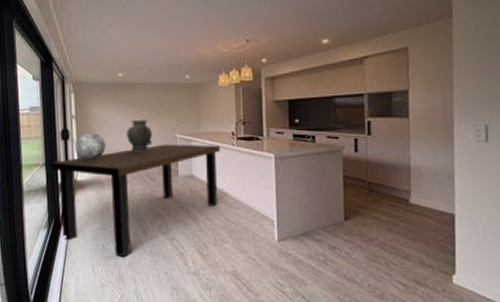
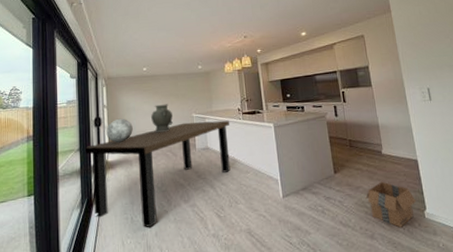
cardboard box: none [380,235,444,290] -> present [365,181,416,228]

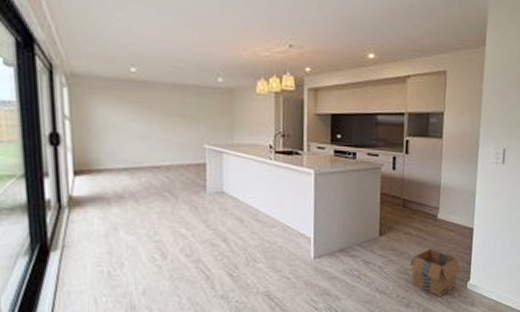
dining table: present [85,120,231,227] -> none [35,155,257,284]
decorative globe: present [106,118,133,143] -> none [69,137,112,172]
decorative urn: present [151,104,173,133] -> none [141,125,174,165]

